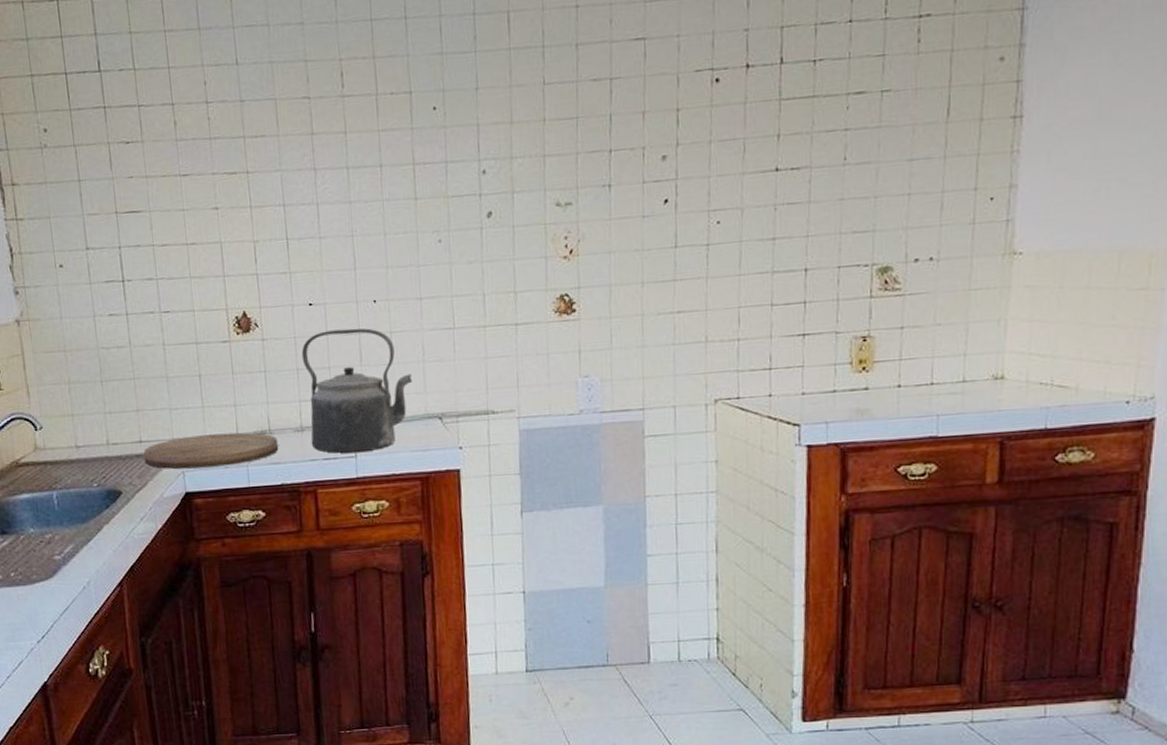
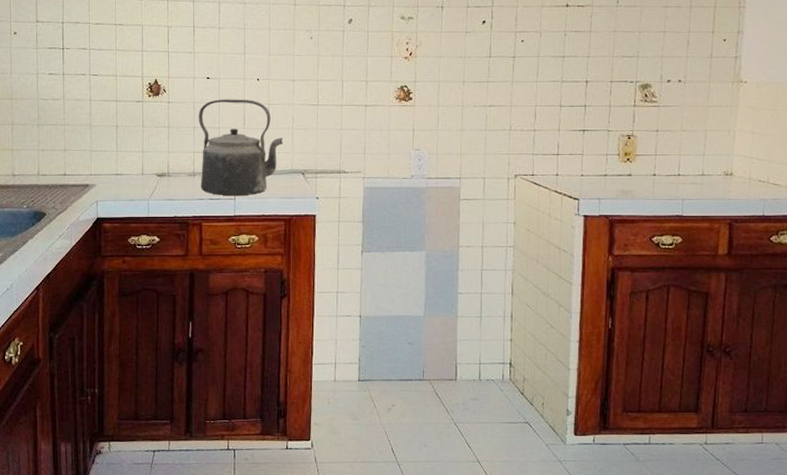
cutting board: present [143,432,279,469] -> none [66,173,174,199]

